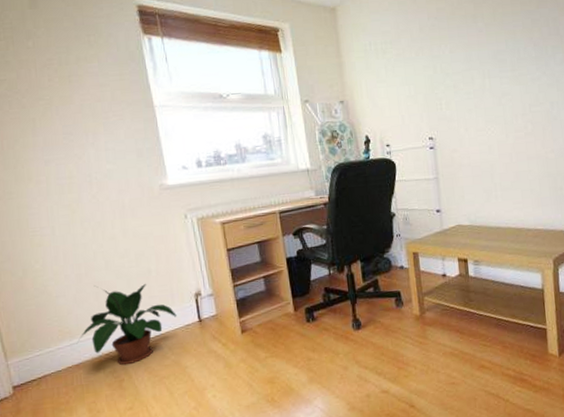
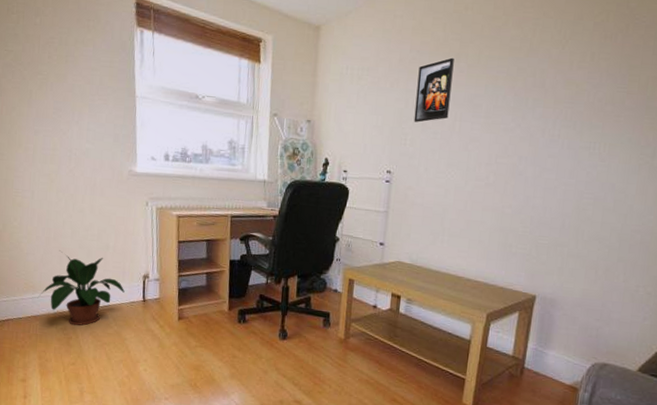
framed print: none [440,19,477,86] -> present [414,57,454,123]

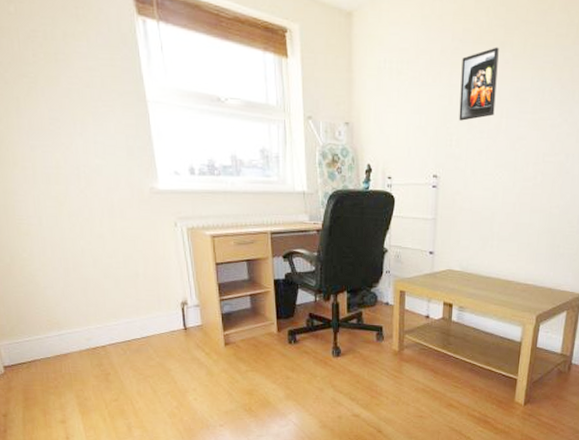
potted plant: present [40,250,125,326] -> none [66,282,163,361]

